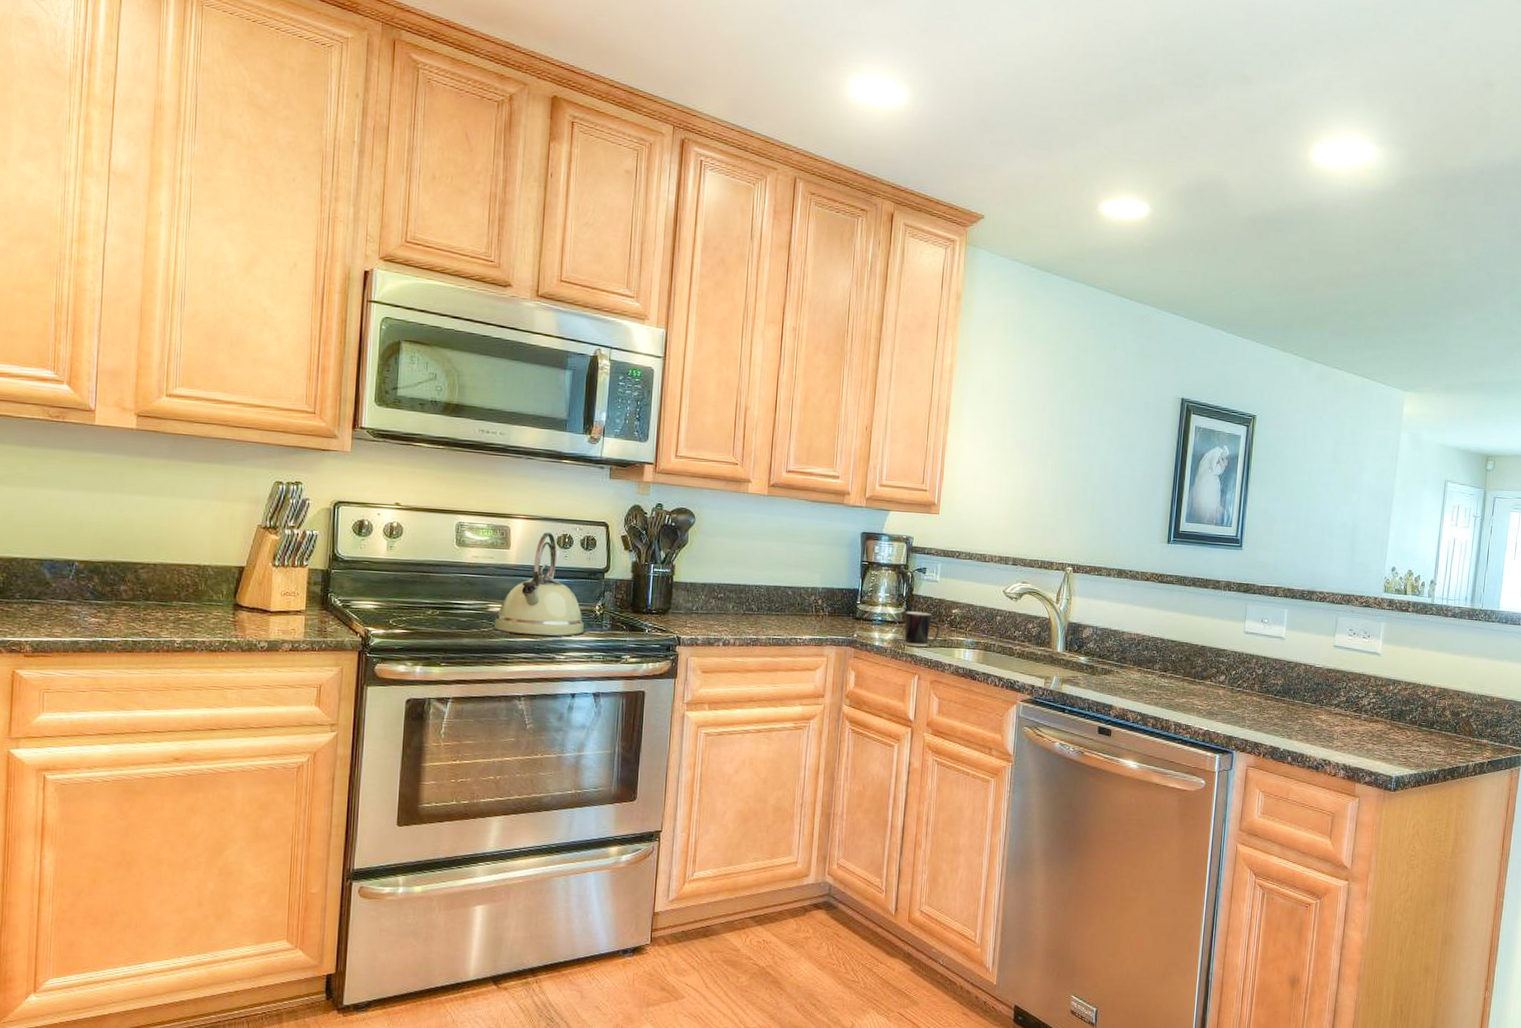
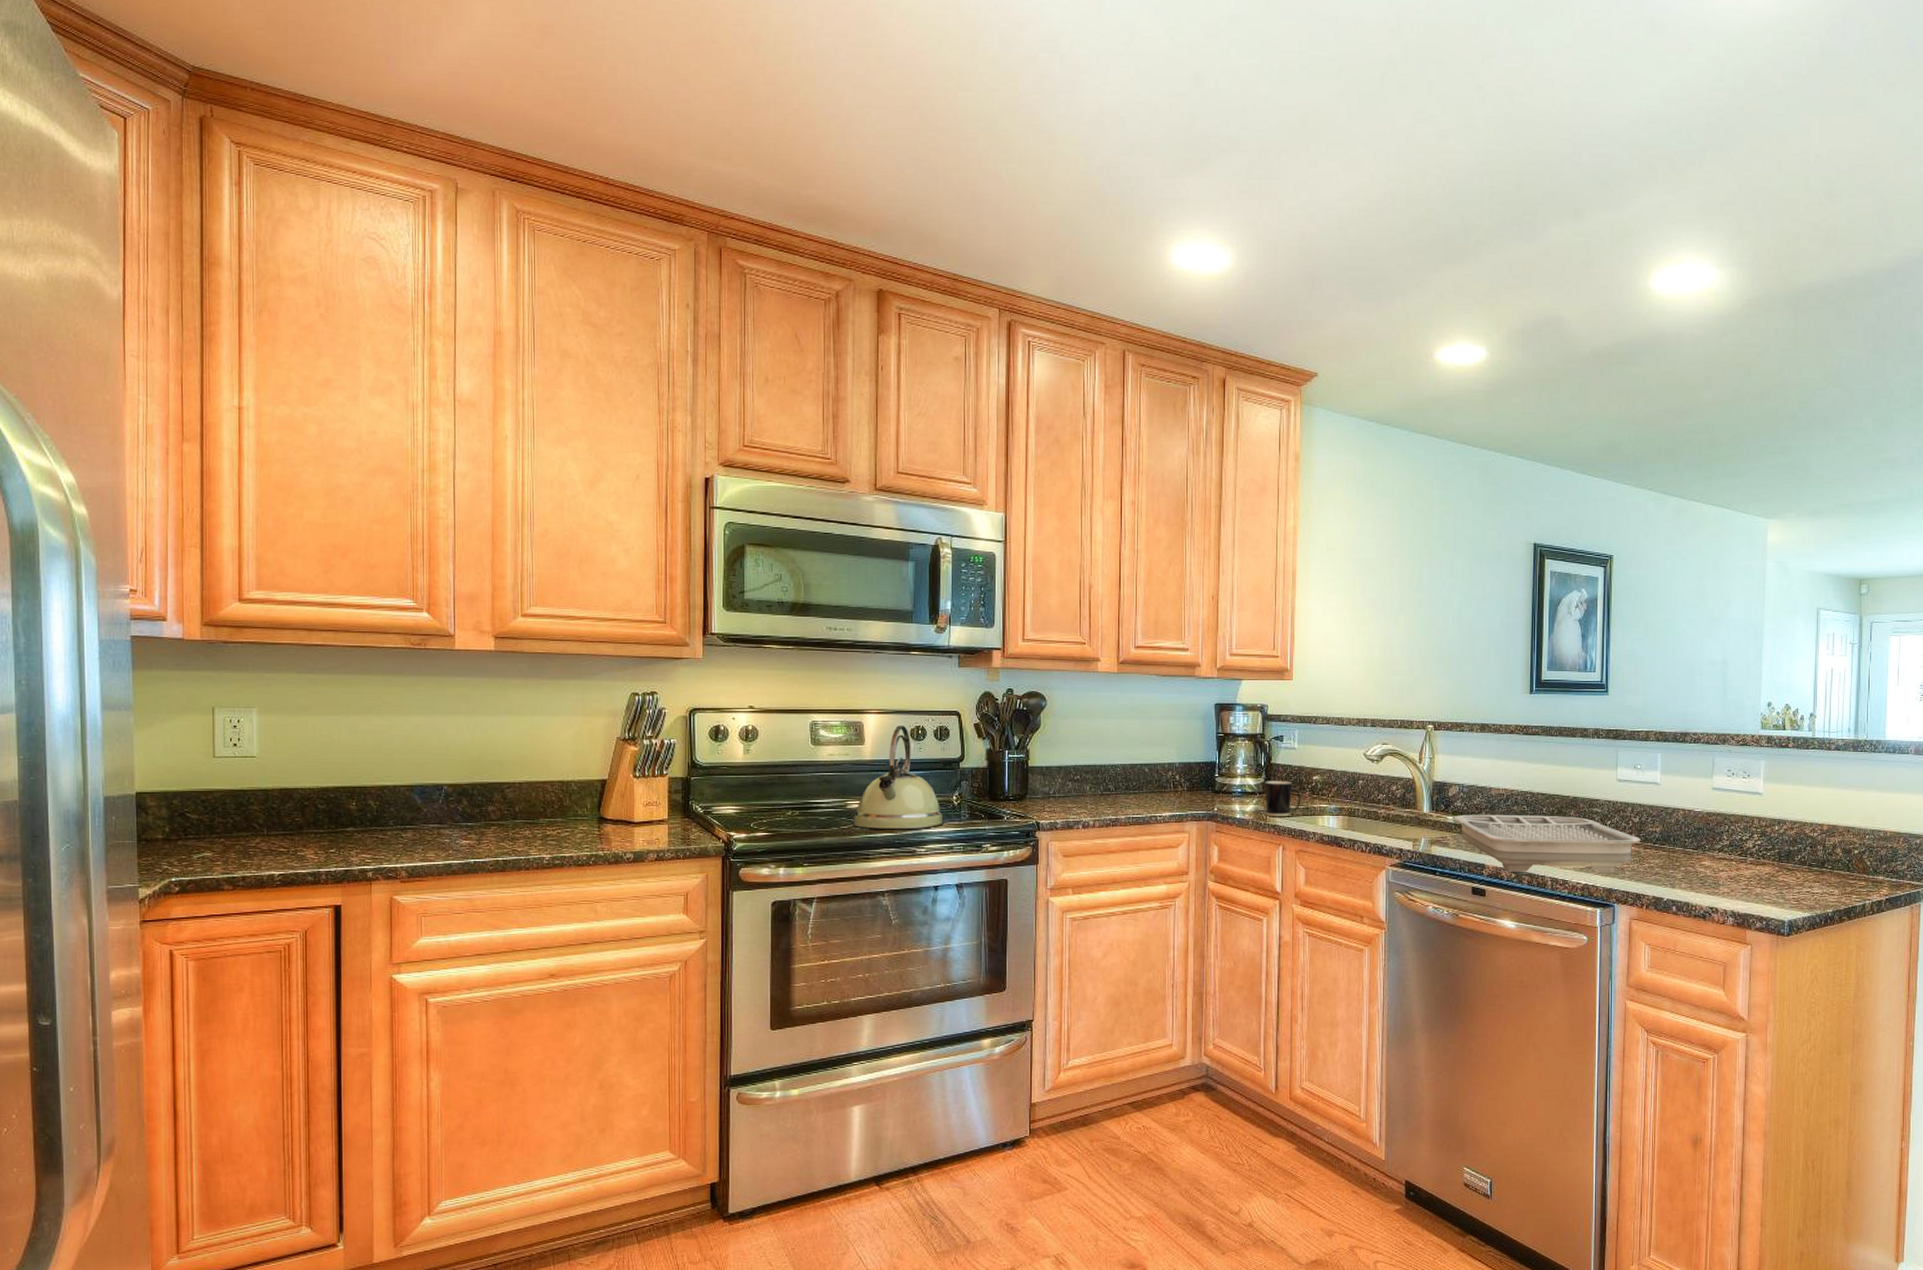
dish rack: none [1085,656,1263,722] -> present [1454,814,1641,874]

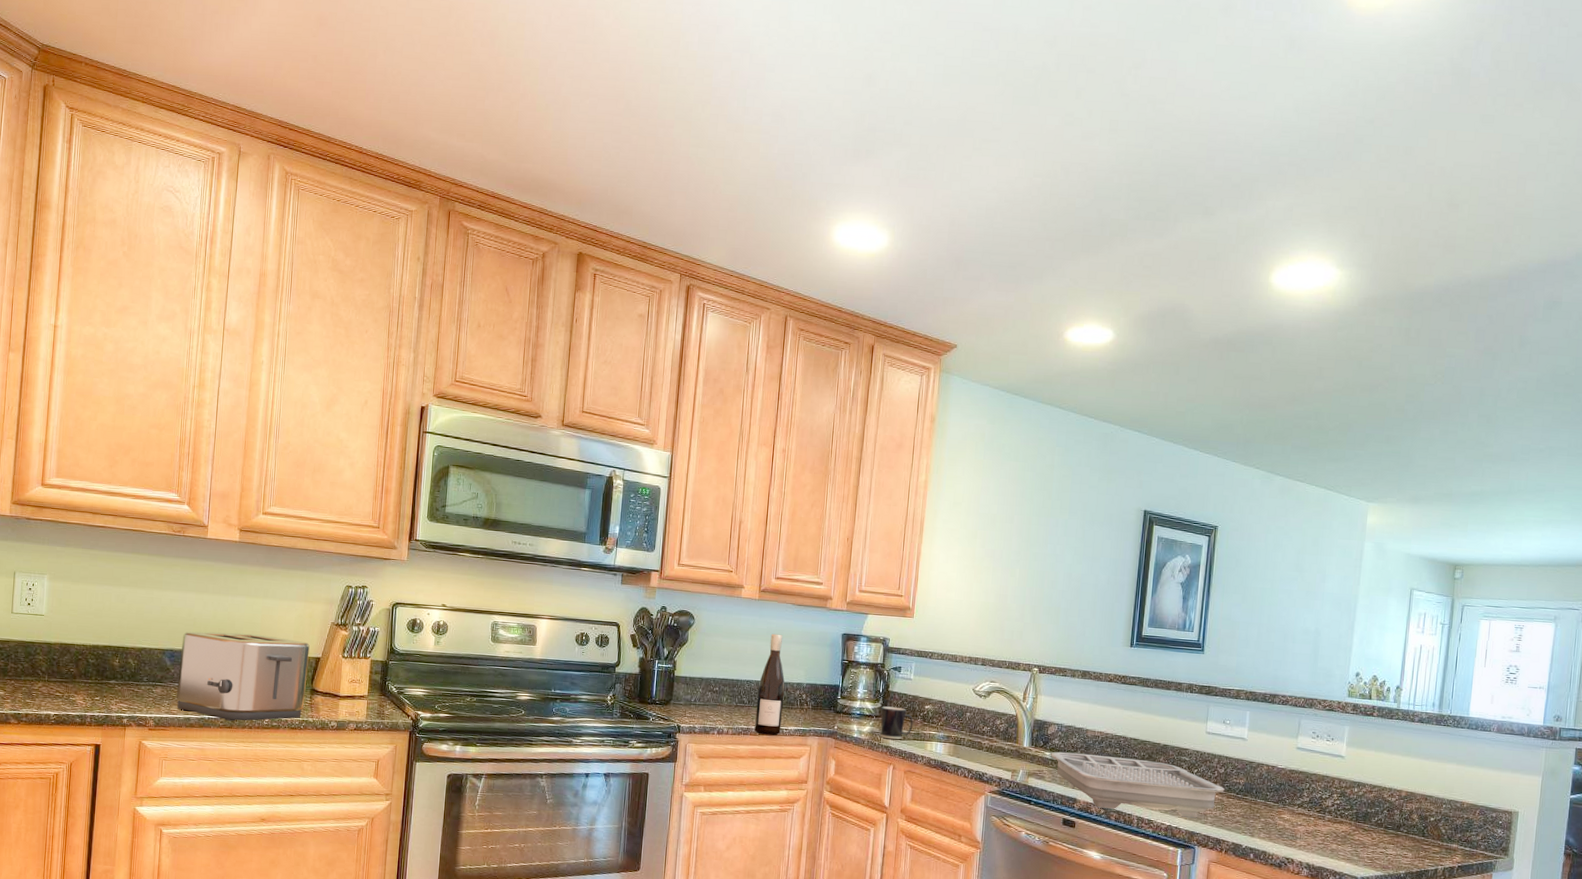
toaster: none [432,759,593,863] -> present [177,631,310,721]
kettle: present [852,726,945,830] -> none [520,631,599,723]
bottle: none [1124,710,1155,824] -> present [754,633,785,735]

